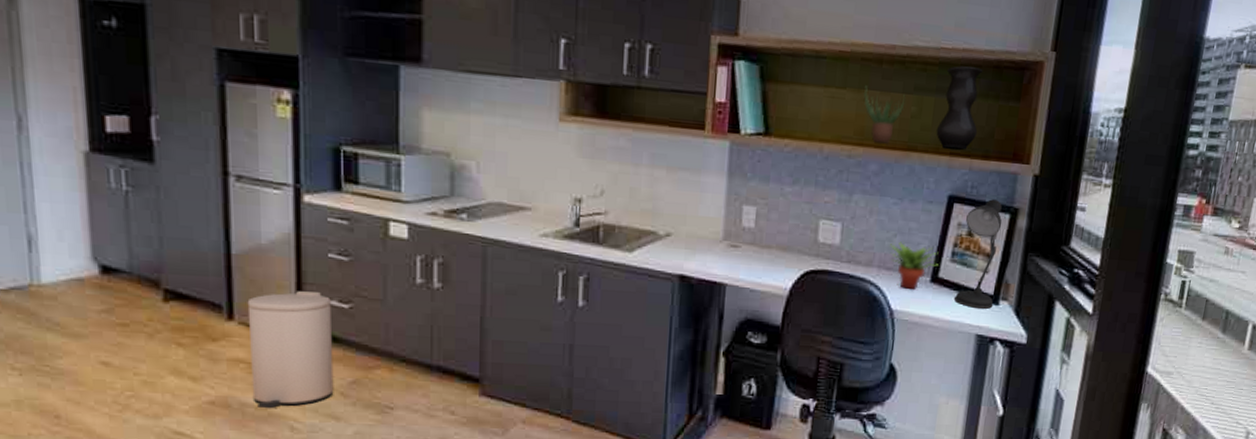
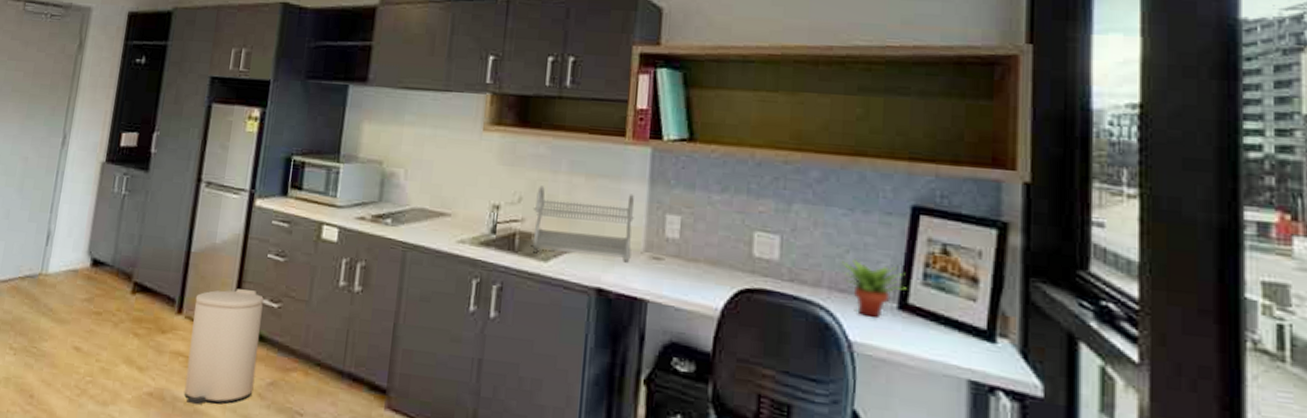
dish rack: none [615,179,713,250] -> present [531,186,634,261]
potted plant: present [864,85,906,145] -> none [799,88,849,150]
vase: present [936,66,983,151] -> none [889,64,942,156]
desk lamp: present [954,199,1002,309] -> none [933,211,988,348]

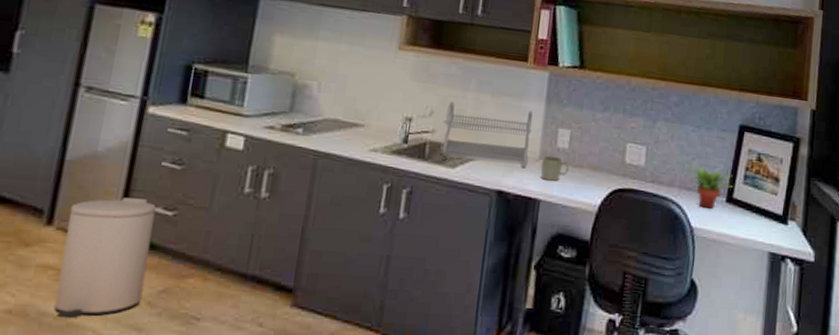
mug: none [647,247,681,278] -> present [540,155,569,181]

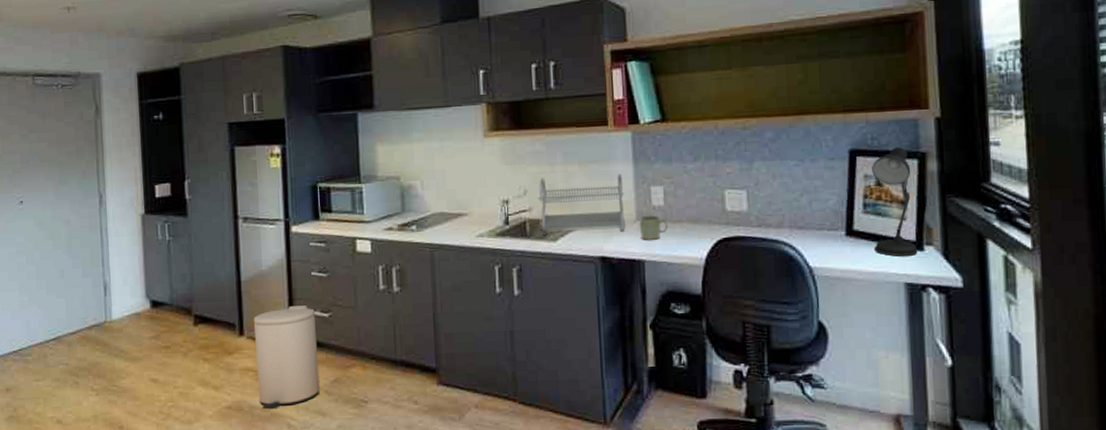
succulent plant: present [689,165,733,210] -> none [797,200,851,246]
desk lamp: none [748,129,787,228] -> present [872,147,918,257]

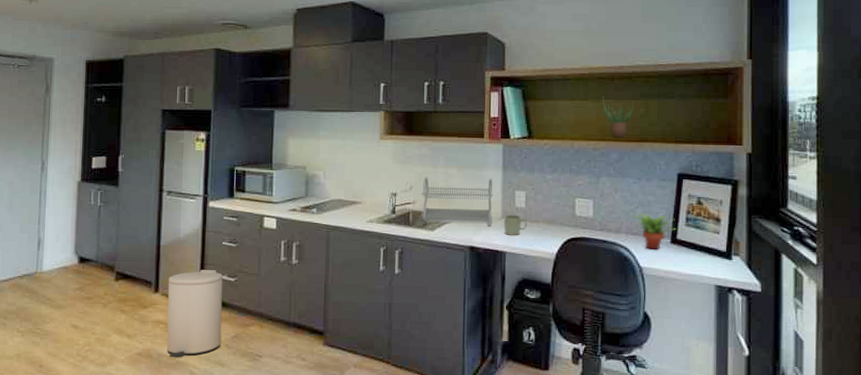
potted plant: none [749,63,790,114] -> present [602,96,635,139]
succulent plant: none [797,200,851,246] -> present [633,212,676,251]
desk lamp: present [872,147,918,257] -> none [693,174,727,263]

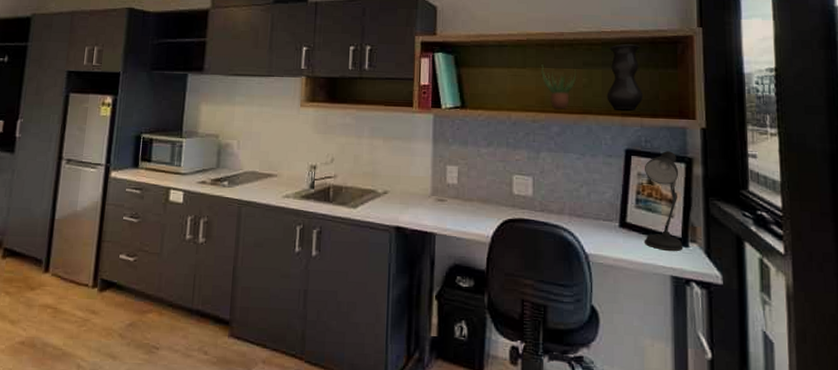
pedal bin: present [166,270,223,358] -> none [53,247,121,349]
dish rack: present [421,177,493,226] -> none [343,148,422,204]
mug: present [504,214,527,235] -> none [434,191,460,215]
succulent plant: present [633,212,676,251] -> none [577,191,625,235]
vase: none [662,76,696,139] -> present [607,44,644,112]
desk lamp: none [693,174,727,263] -> present [645,151,683,251]

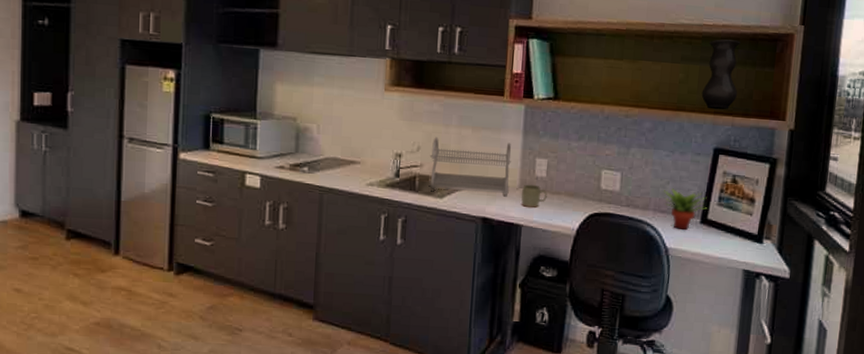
dish rack: none [343,148,422,204] -> present [429,137,511,196]
mug: none [434,191,460,215] -> present [521,184,547,208]
potted plant: present [541,64,577,111] -> none [638,57,674,106]
succulent plant: none [577,191,625,235] -> present [663,188,707,231]
desk lamp: present [645,151,683,251] -> none [723,151,763,247]

